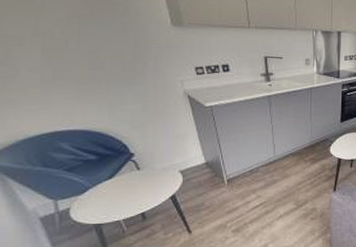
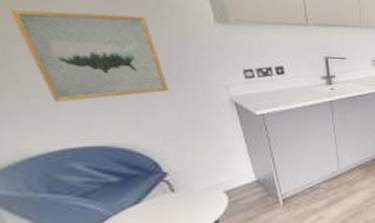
wall art: none [10,14,135,93] -> present [10,9,169,102]

